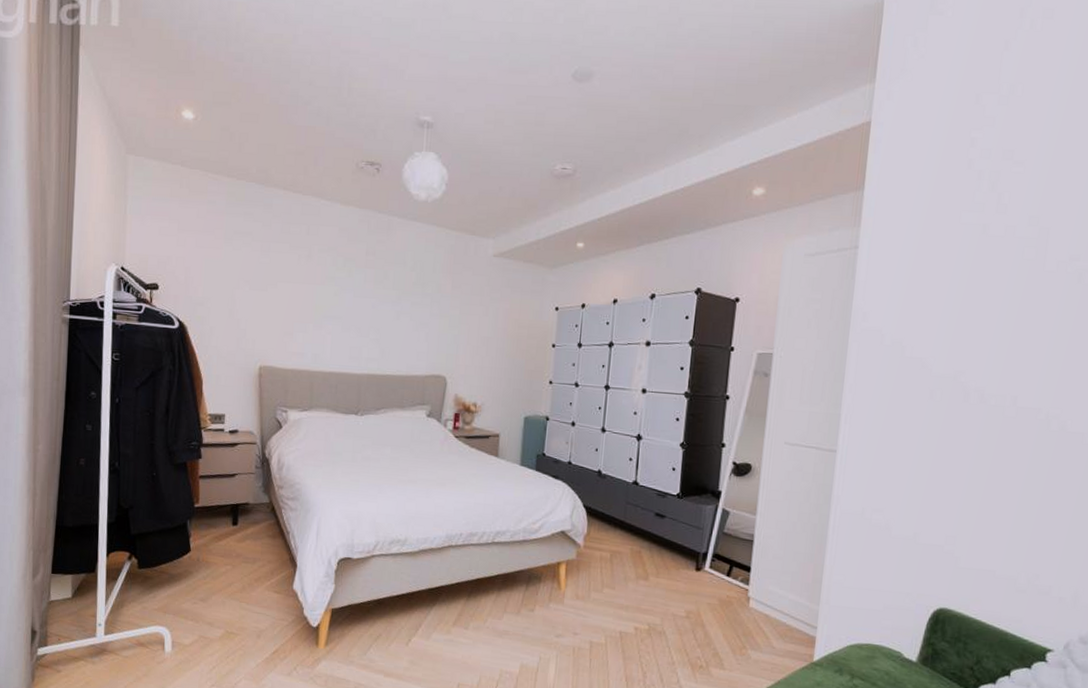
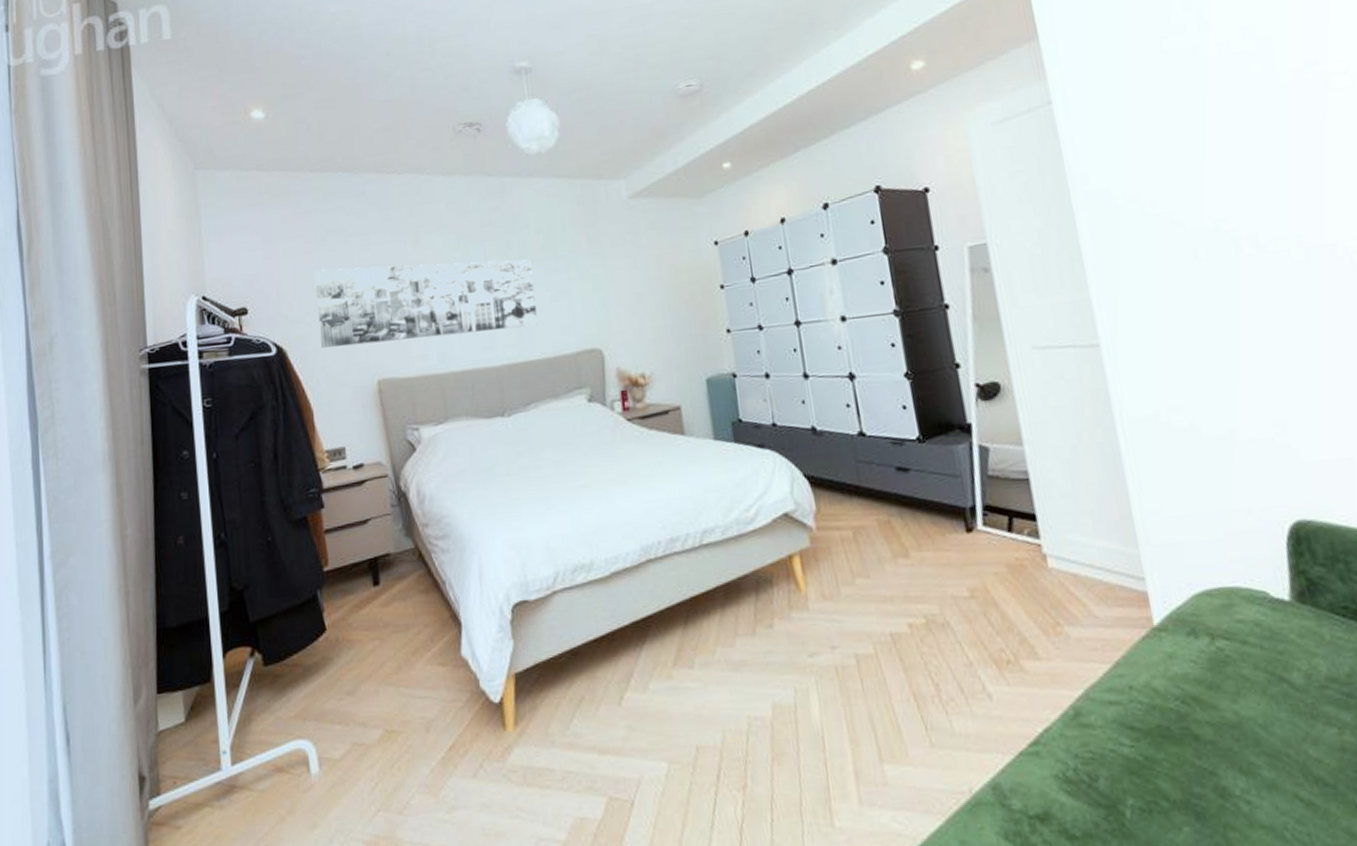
wall art: none [216,264,402,347] -> present [313,259,538,348]

